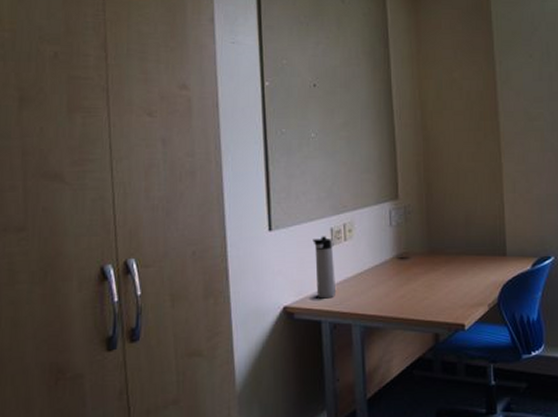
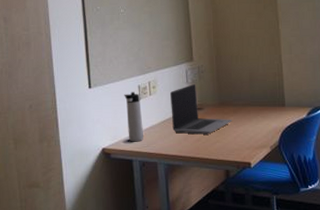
laptop computer: none [370,228,444,290] -> present [170,84,232,135]

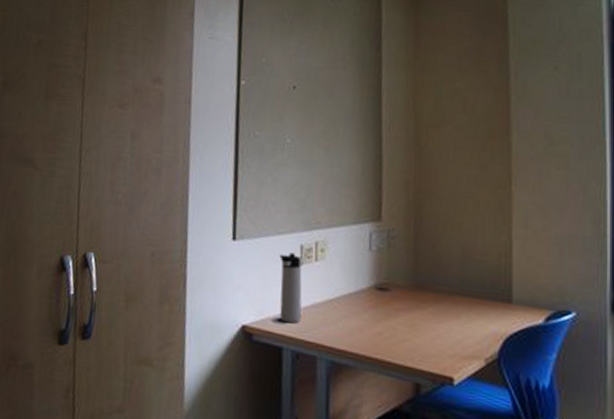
laptop computer: present [170,84,232,135] -> none [343,253,431,328]

